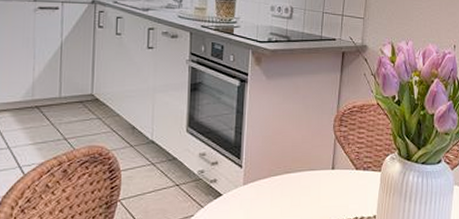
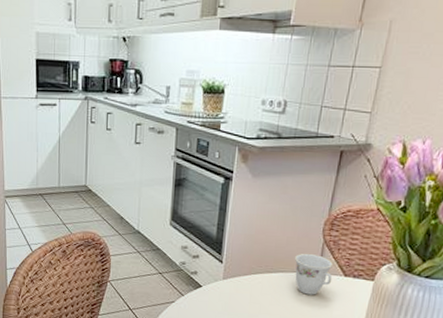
teacup: none [310,150,346,192] -> present [294,253,333,295]

